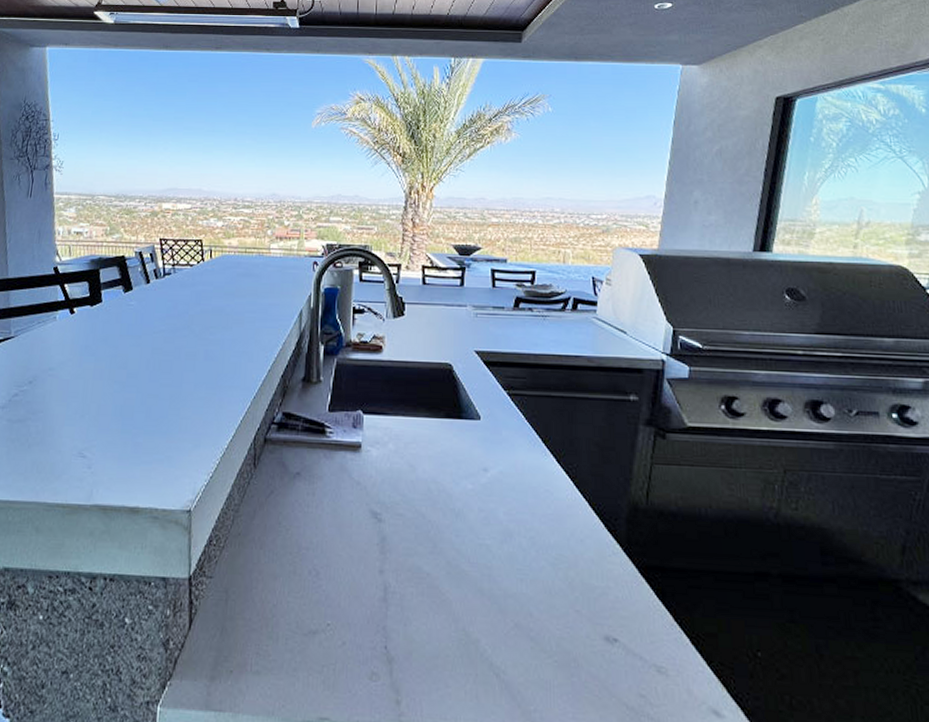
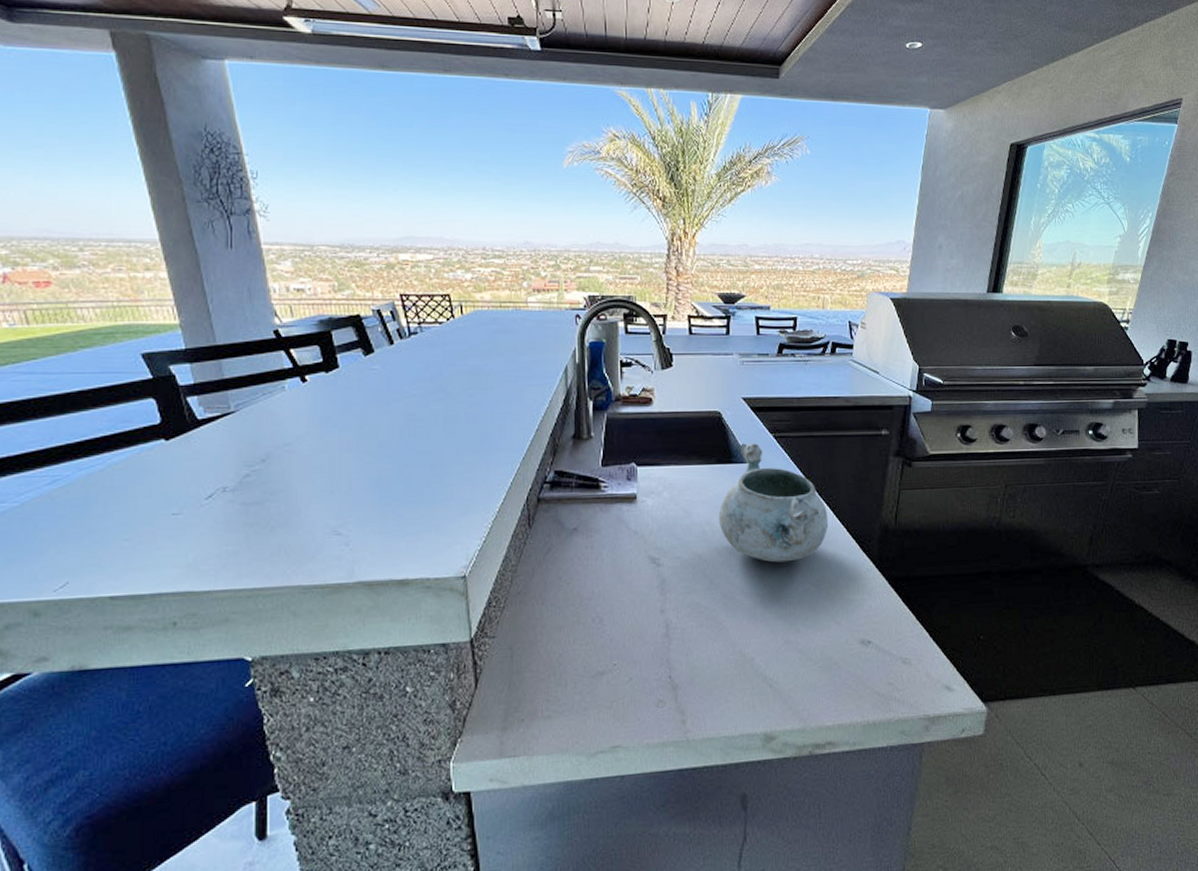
decorative bowl: none [445,398,568,533] -> present [718,443,829,563]

